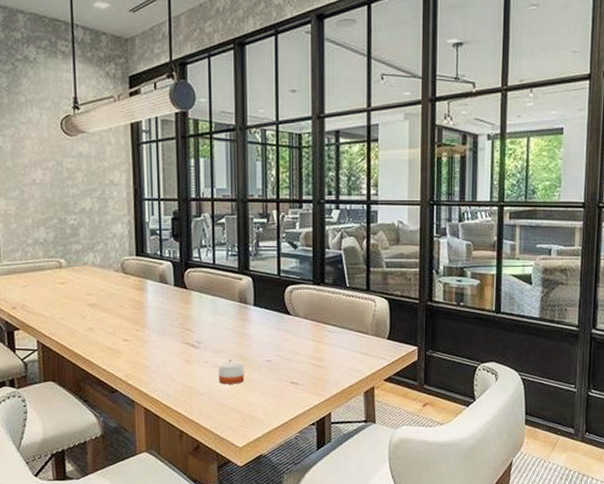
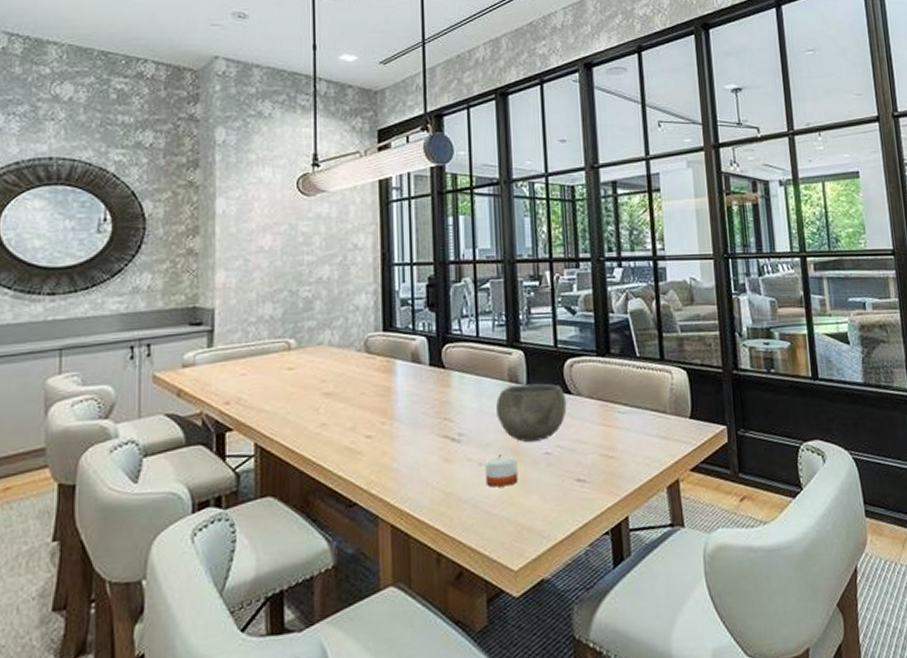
bowl: none [228,304,286,351] -> present [496,383,567,442]

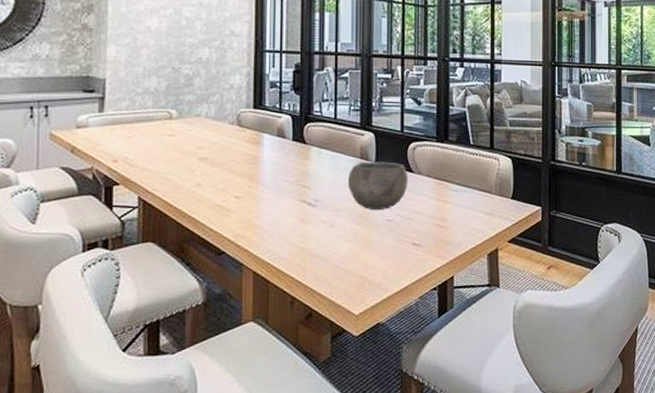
candle: present [485,456,518,487] -> none [335,221,364,246]

